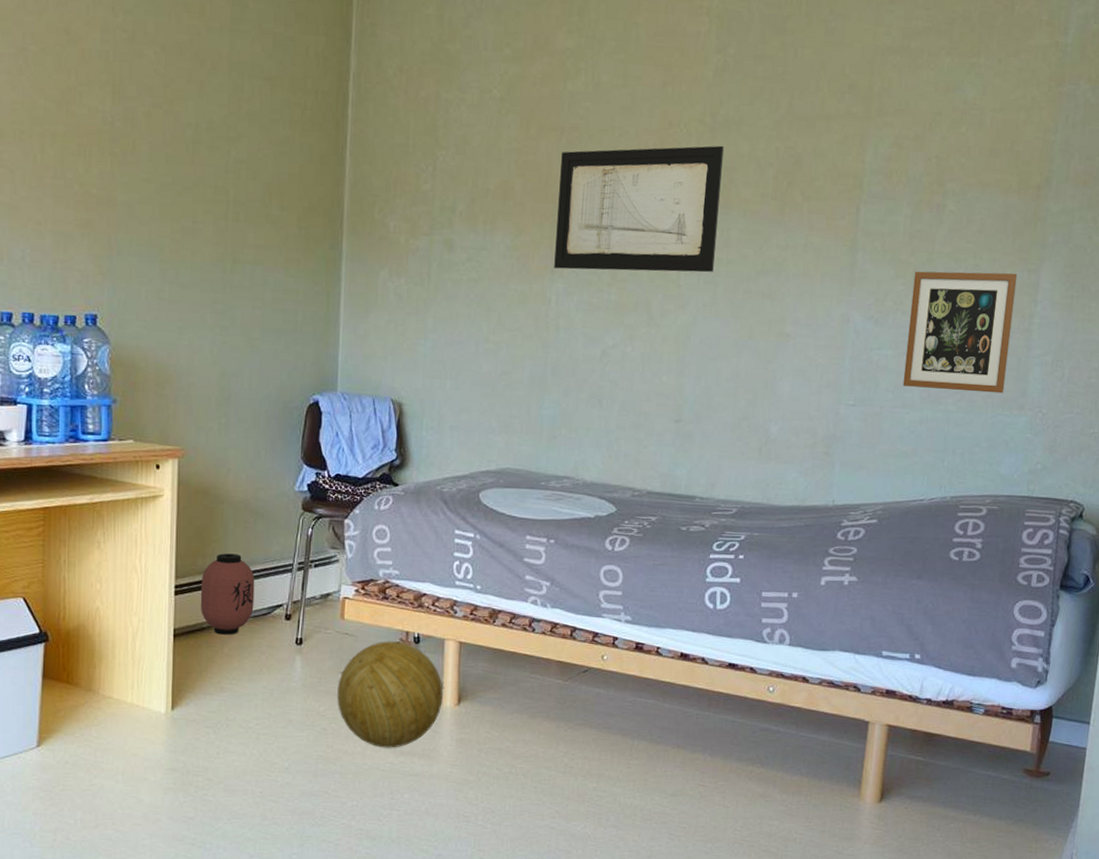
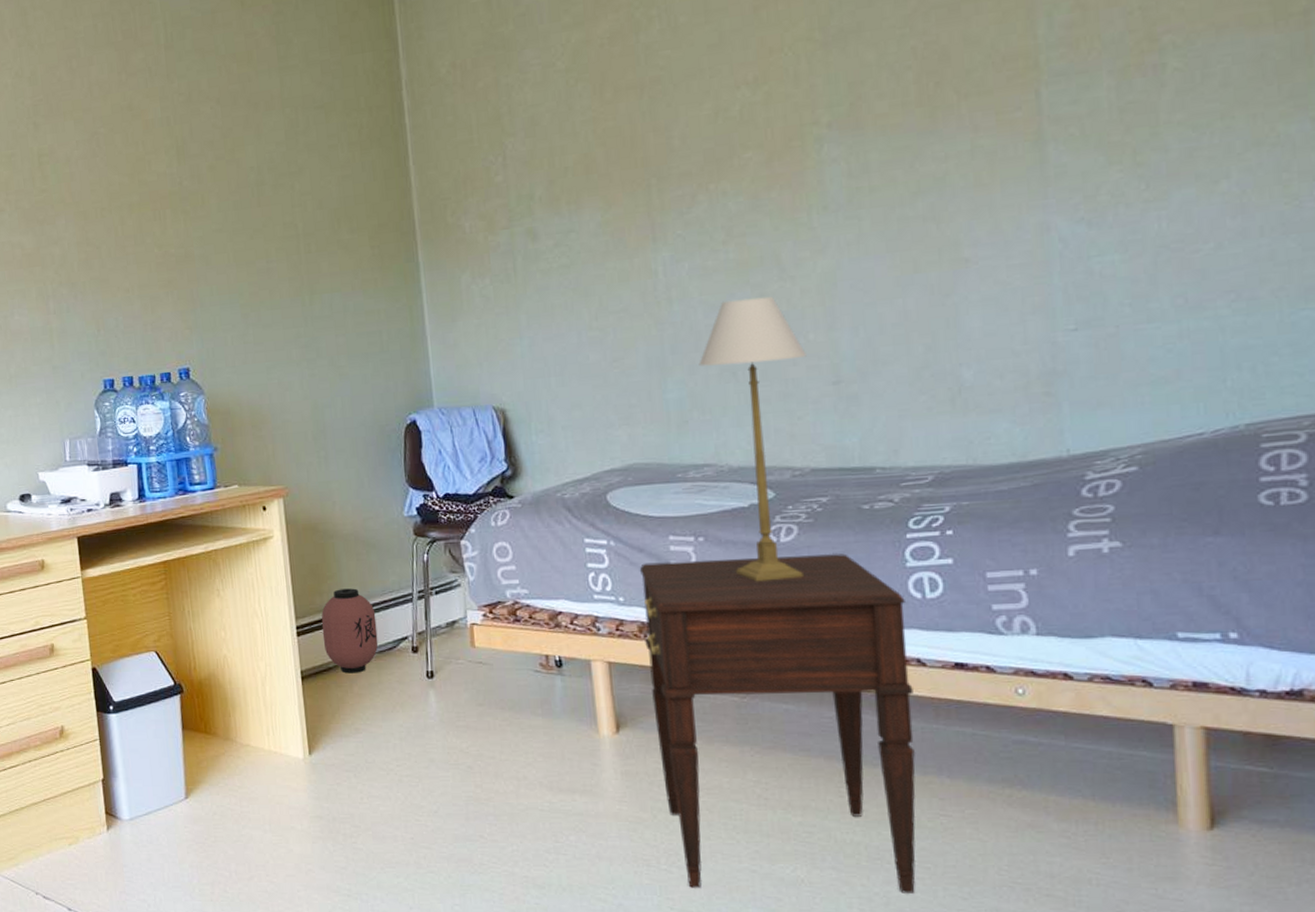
decorative ball: present [337,641,443,748] -> none [478,667,599,785]
nightstand: none [491,557,701,848] -> present [639,553,916,894]
wall art: present [554,145,724,273] -> none [645,60,854,237]
table lamp: none [573,336,659,583] -> present [699,296,807,582]
picture frame: present [902,271,1017,394] -> none [1134,126,1303,296]

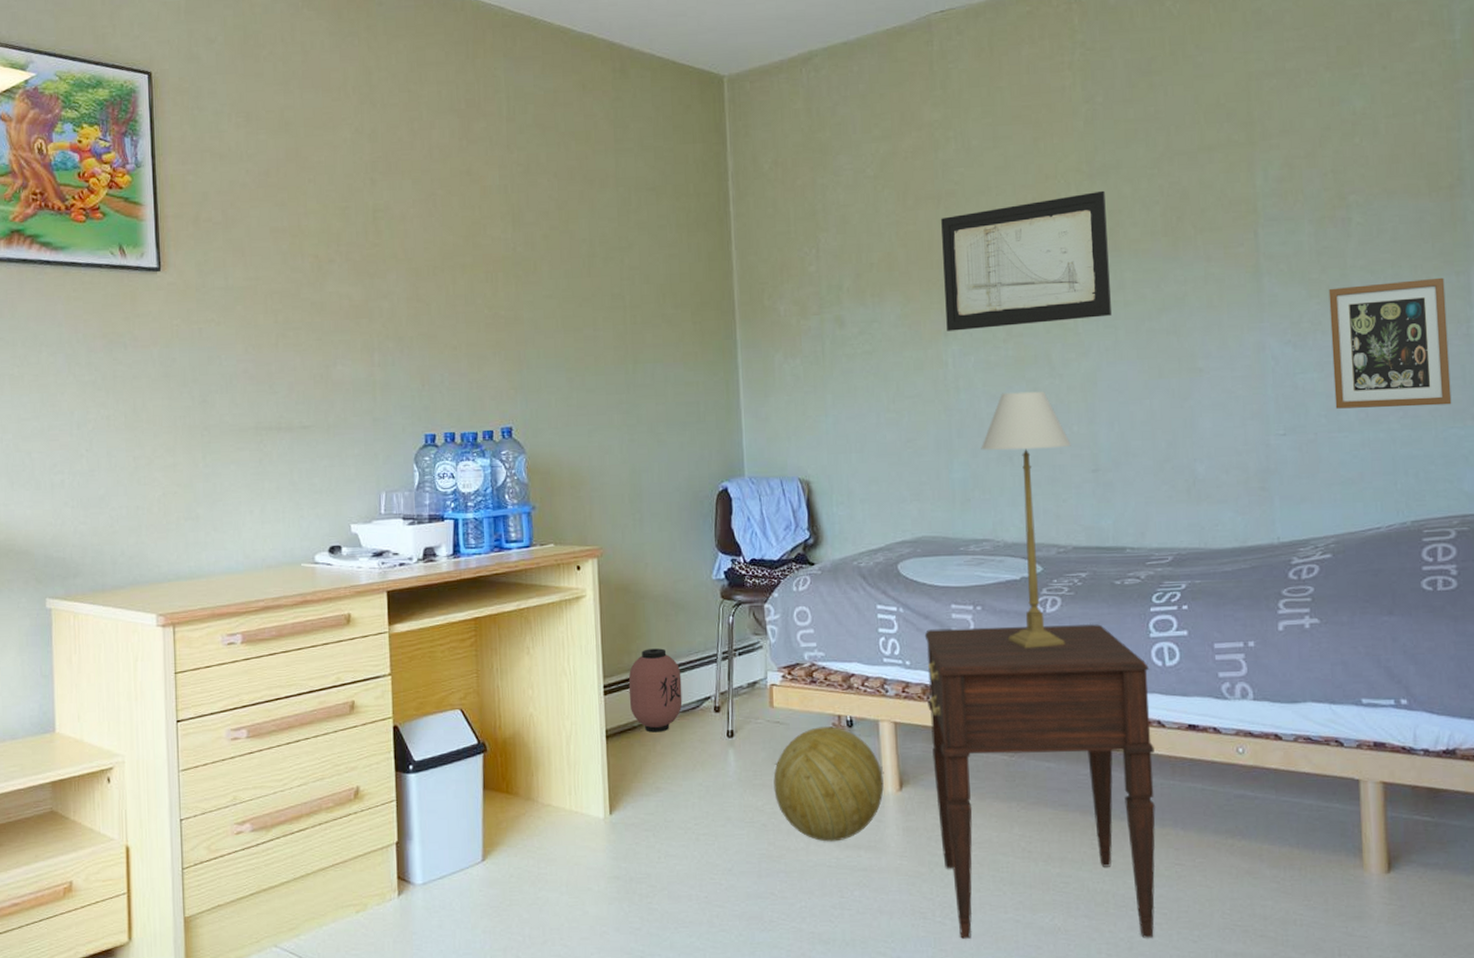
decorative ball: none [478,667,599,785] -> present [773,726,884,842]
wall art: none [645,60,854,237] -> present [941,190,1111,331]
picture frame: none [1134,126,1303,296] -> present [1328,277,1452,409]

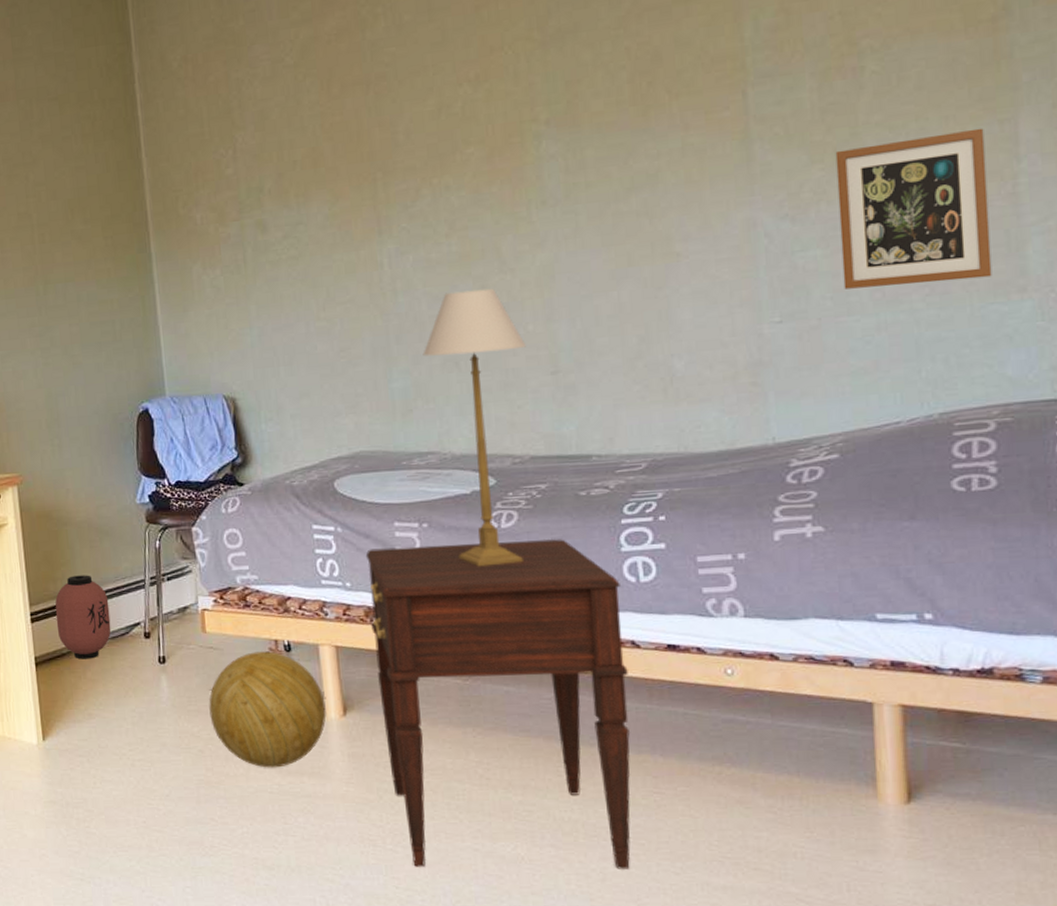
wall art: present [941,190,1111,331] -> none [371,59,571,229]

